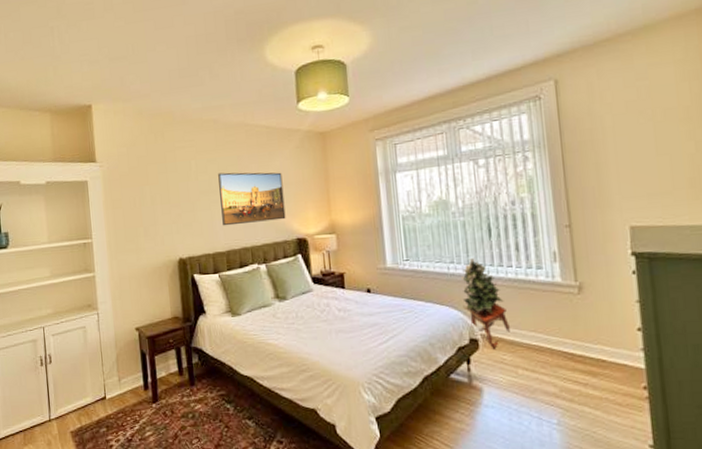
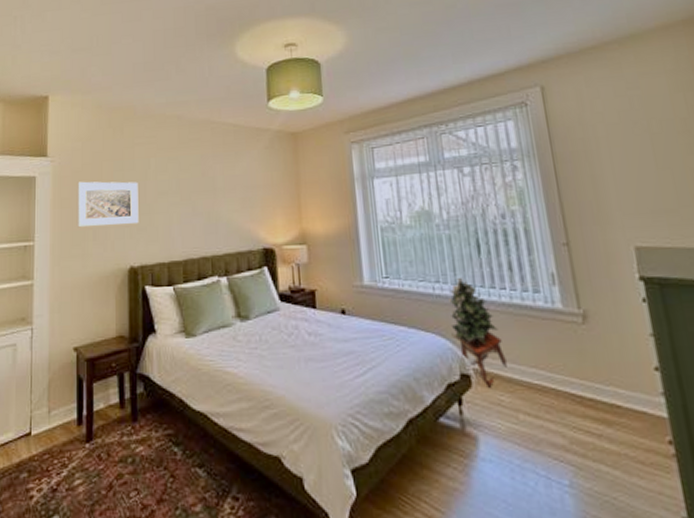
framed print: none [126,182,184,226] -> present [78,181,139,228]
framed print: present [218,172,286,226] -> none [179,172,252,232]

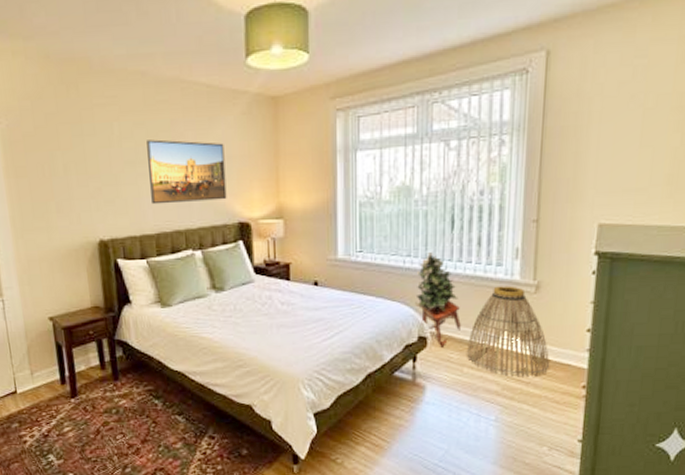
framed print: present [78,181,139,228] -> none [31,147,105,199]
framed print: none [179,172,252,232] -> present [147,139,227,205]
basket: none [517,315,622,428] -> present [466,286,550,377]

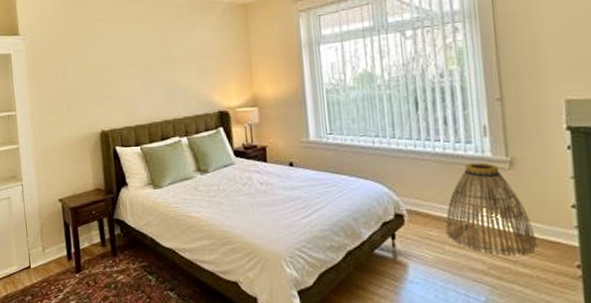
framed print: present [147,139,227,205] -> none [139,44,208,99]
potted plant: present [415,251,462,347] -> none [387,131,438,225]

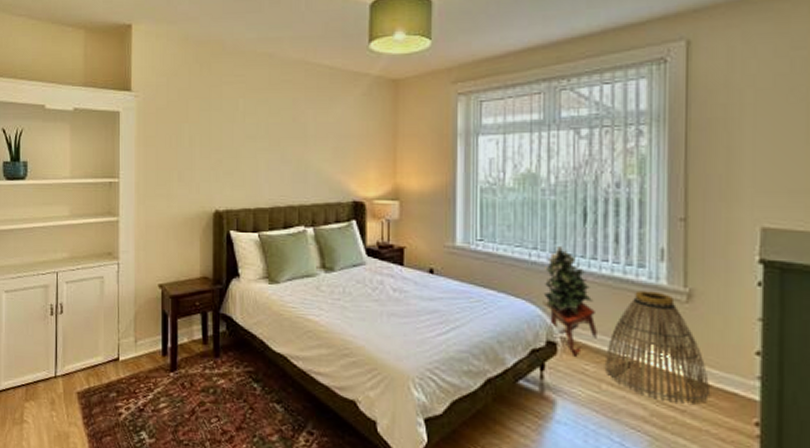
potted plant: none [387,131,438,225] -> present [543,245,599,356]

